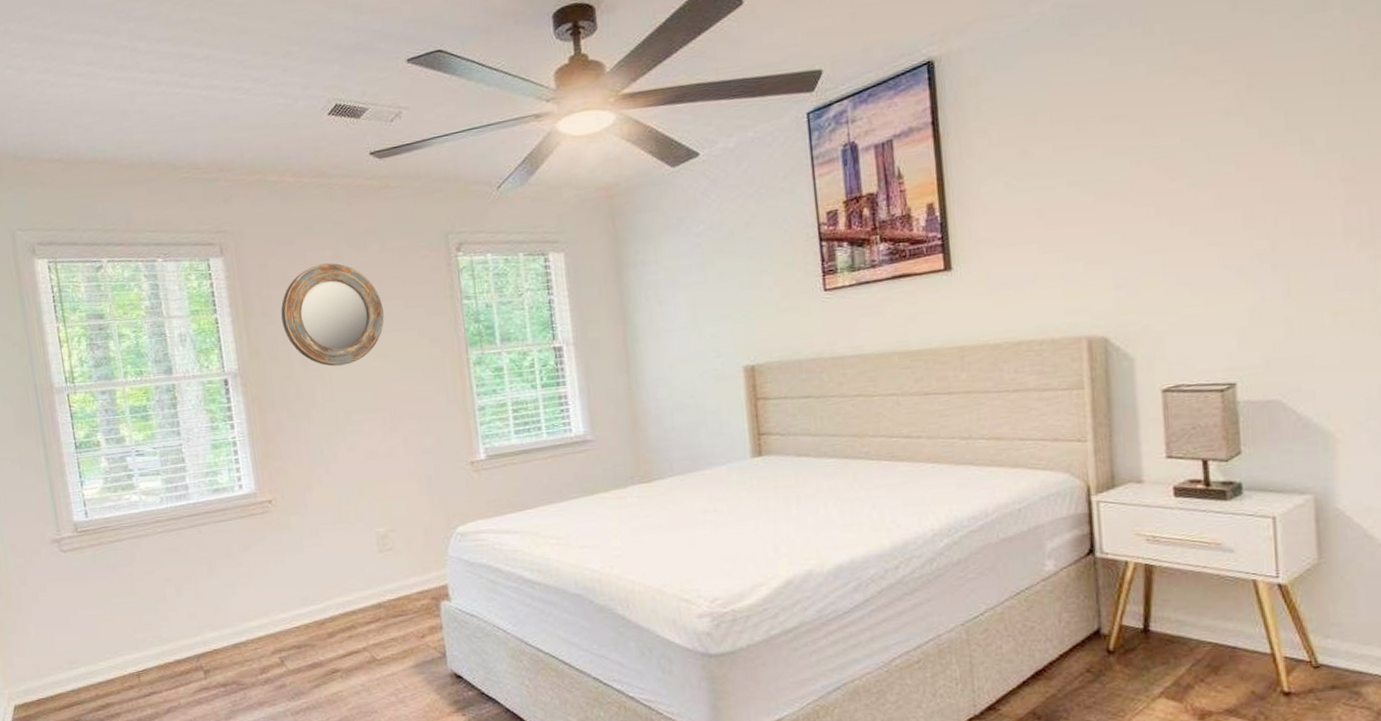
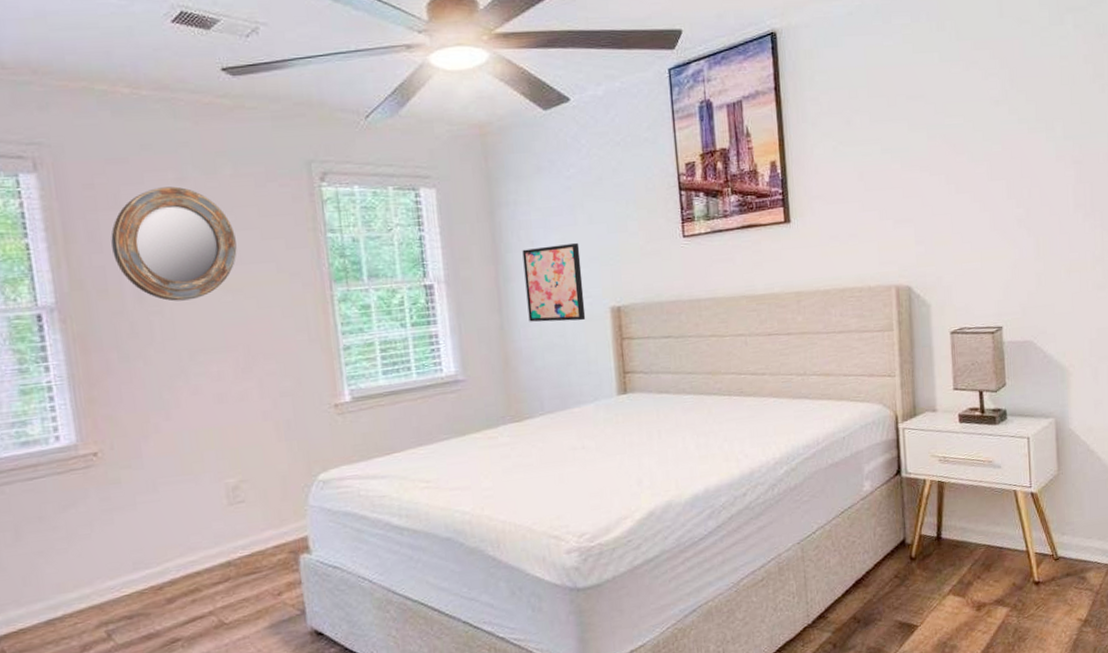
wall art: none [650,301,717,383] -> present [522,243,586,322]

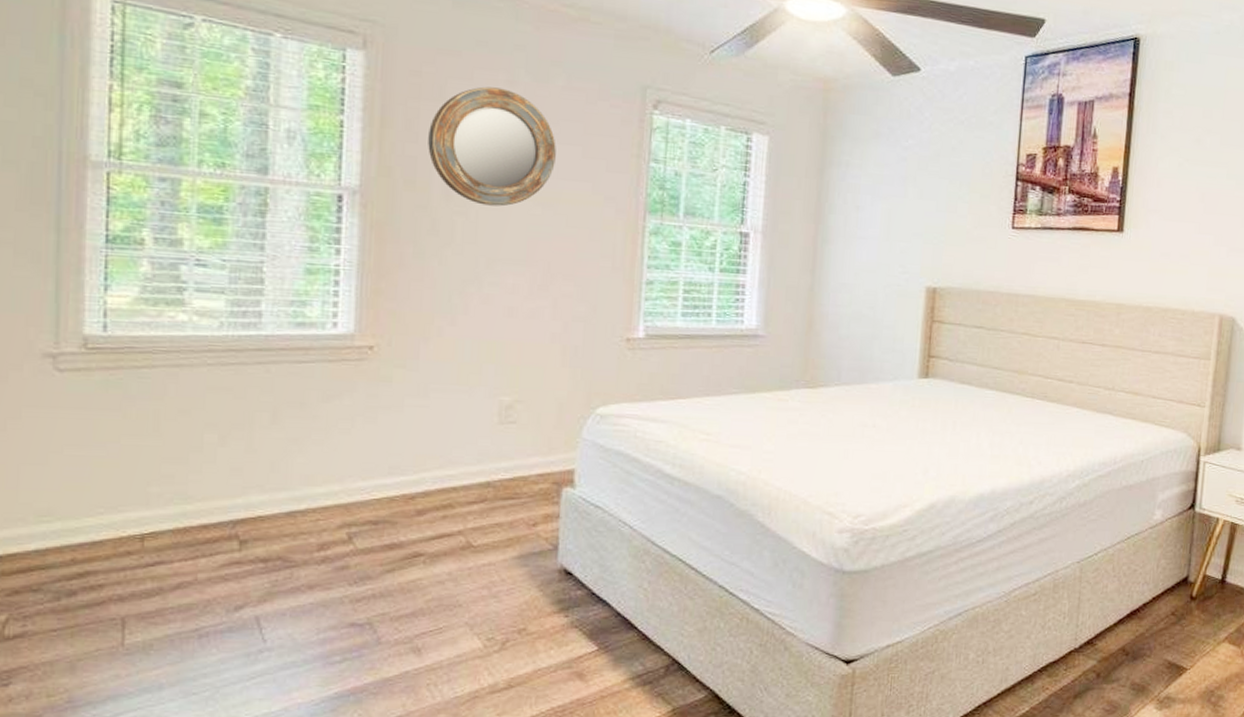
wall art: present [522,243,586,322] -> none [841,213,905,296]

